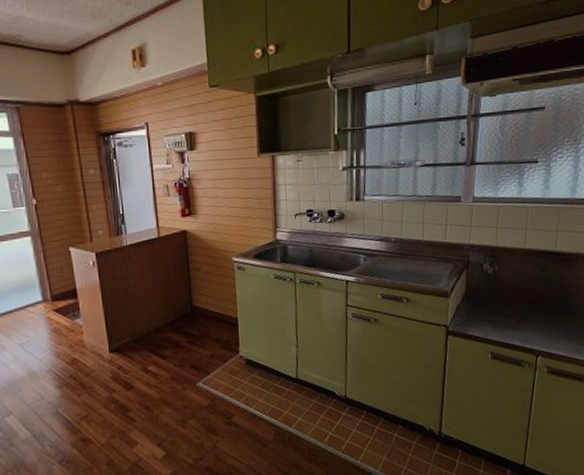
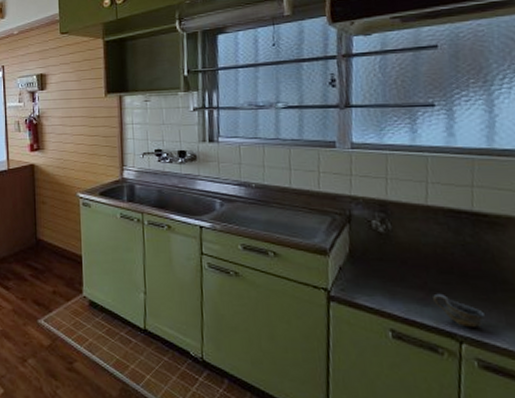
cup: none [522,319,556,343] -> present [433,293,486,327]

